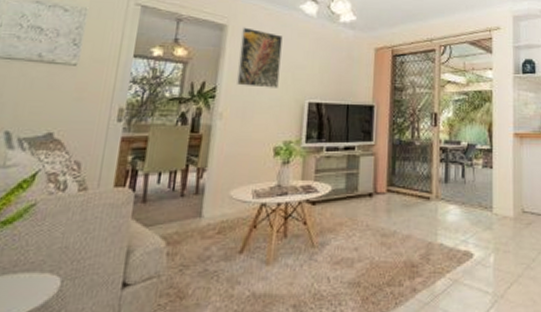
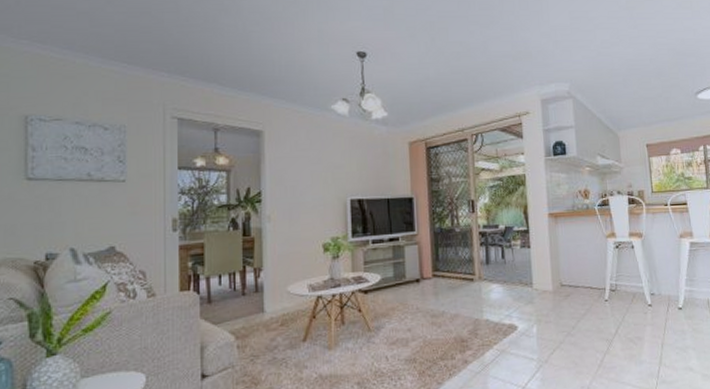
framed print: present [237,27,283,88] -> none [279,131,320,189]

